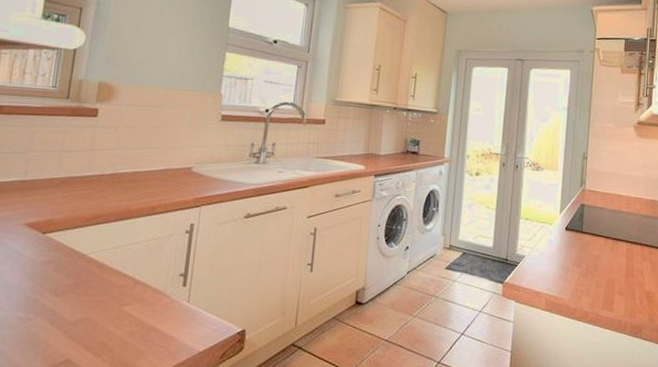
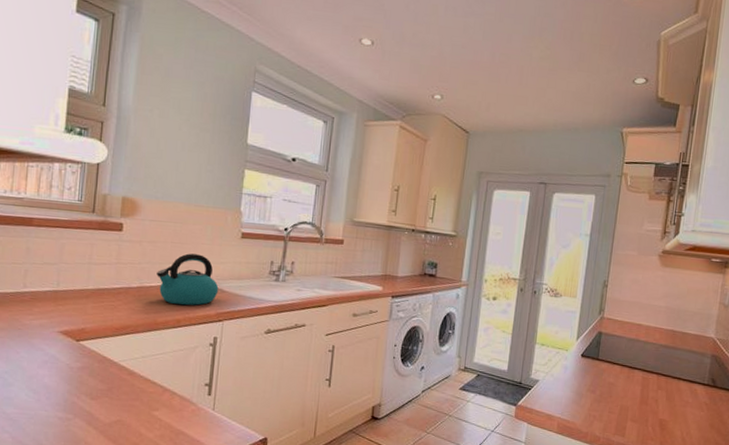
kettle: none [132,138,197,192] -> present [157,253,219,306]

